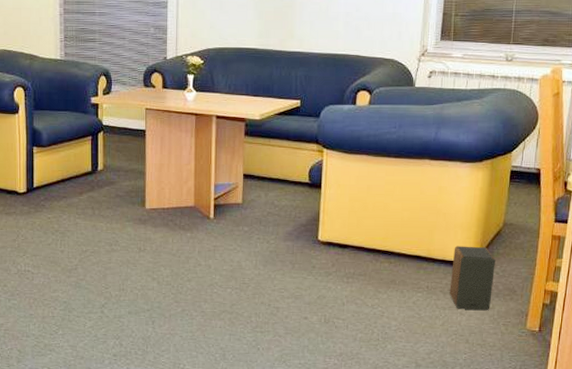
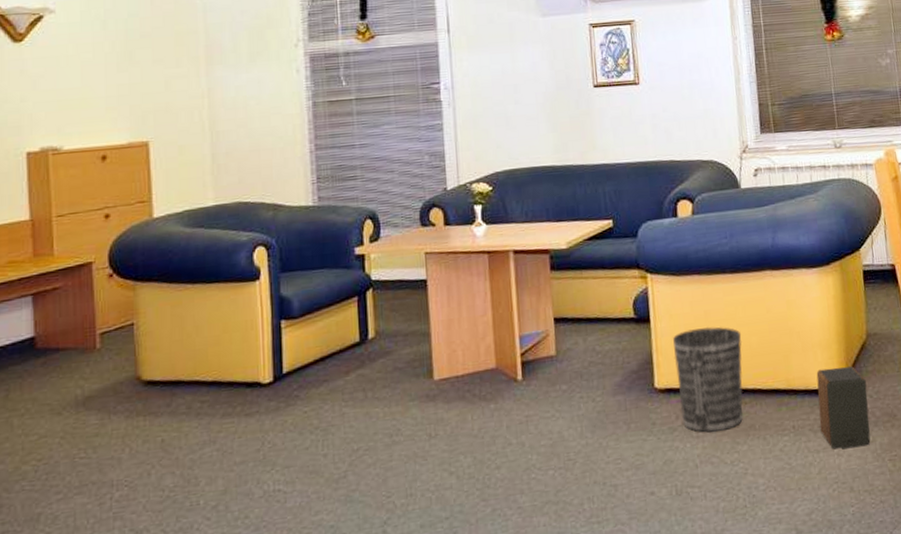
wastebasket: none [337,198,396,281] -> present [673,326,743,433]

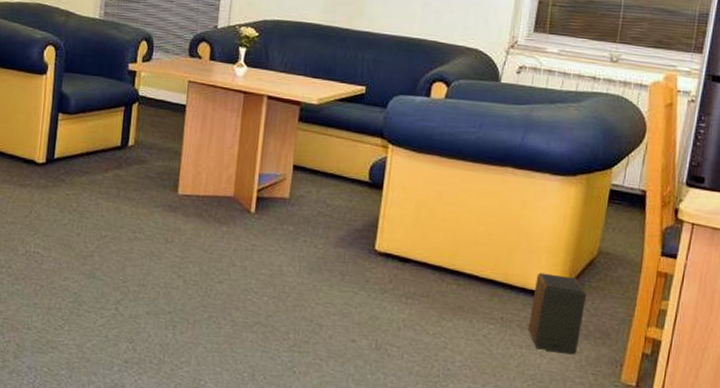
wastebasket: present [673,326,743,433] -> none [395,205,470,305]

